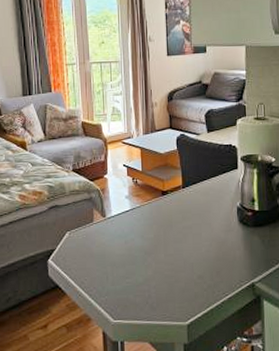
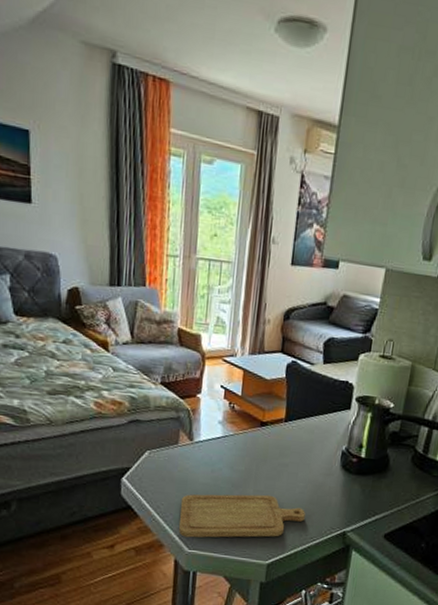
chopping board: none [101,257,214,309] -> present [178,494,305,538]

